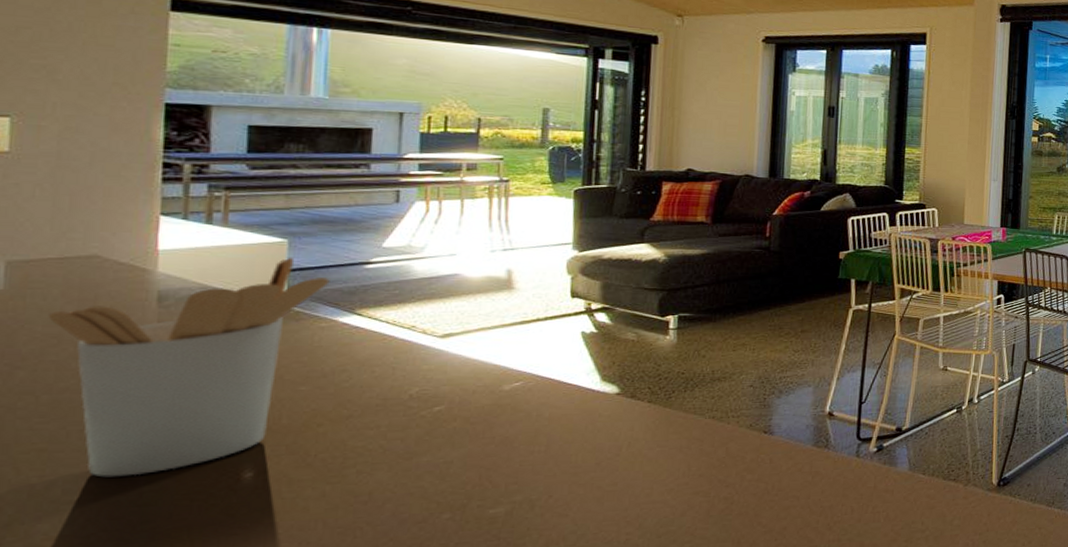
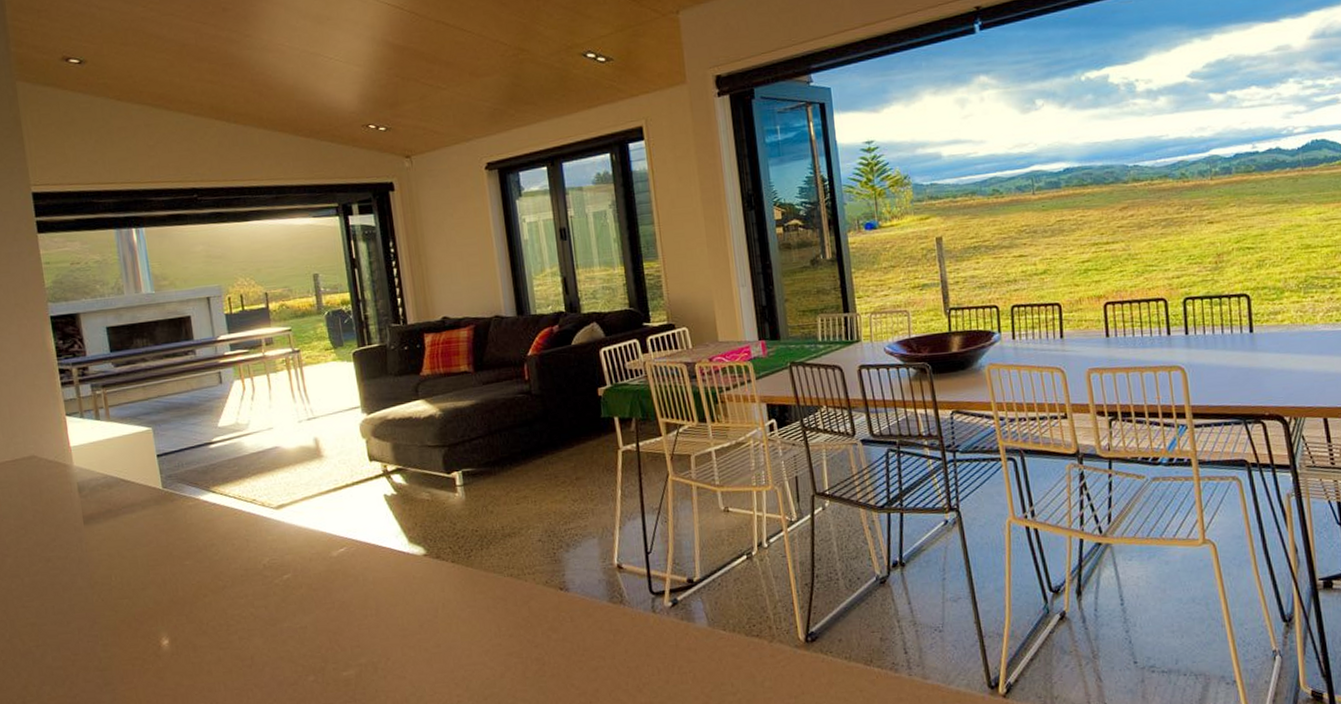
utensil holder: present [48,257,330,478] -> none [15,443,188,646]

